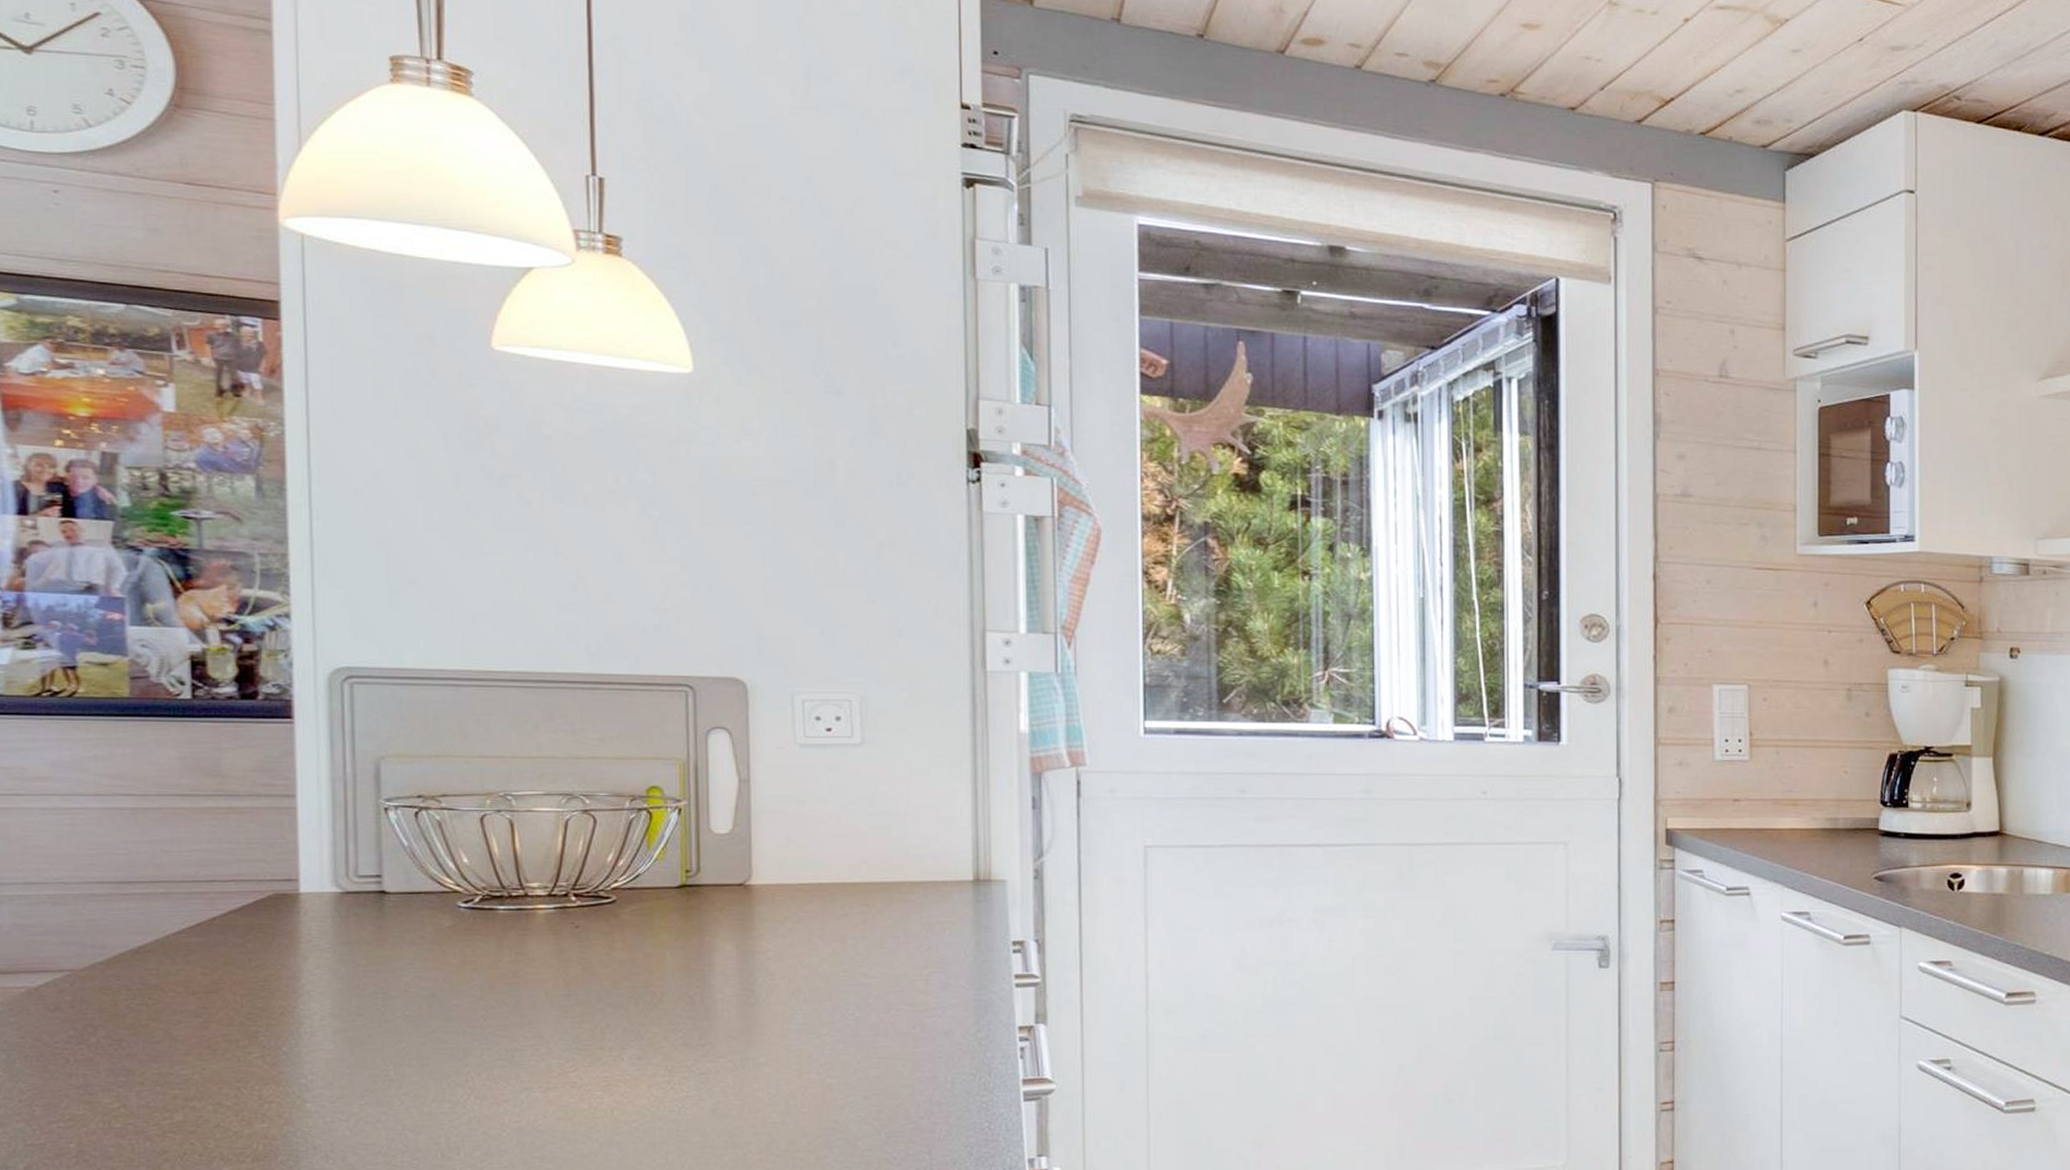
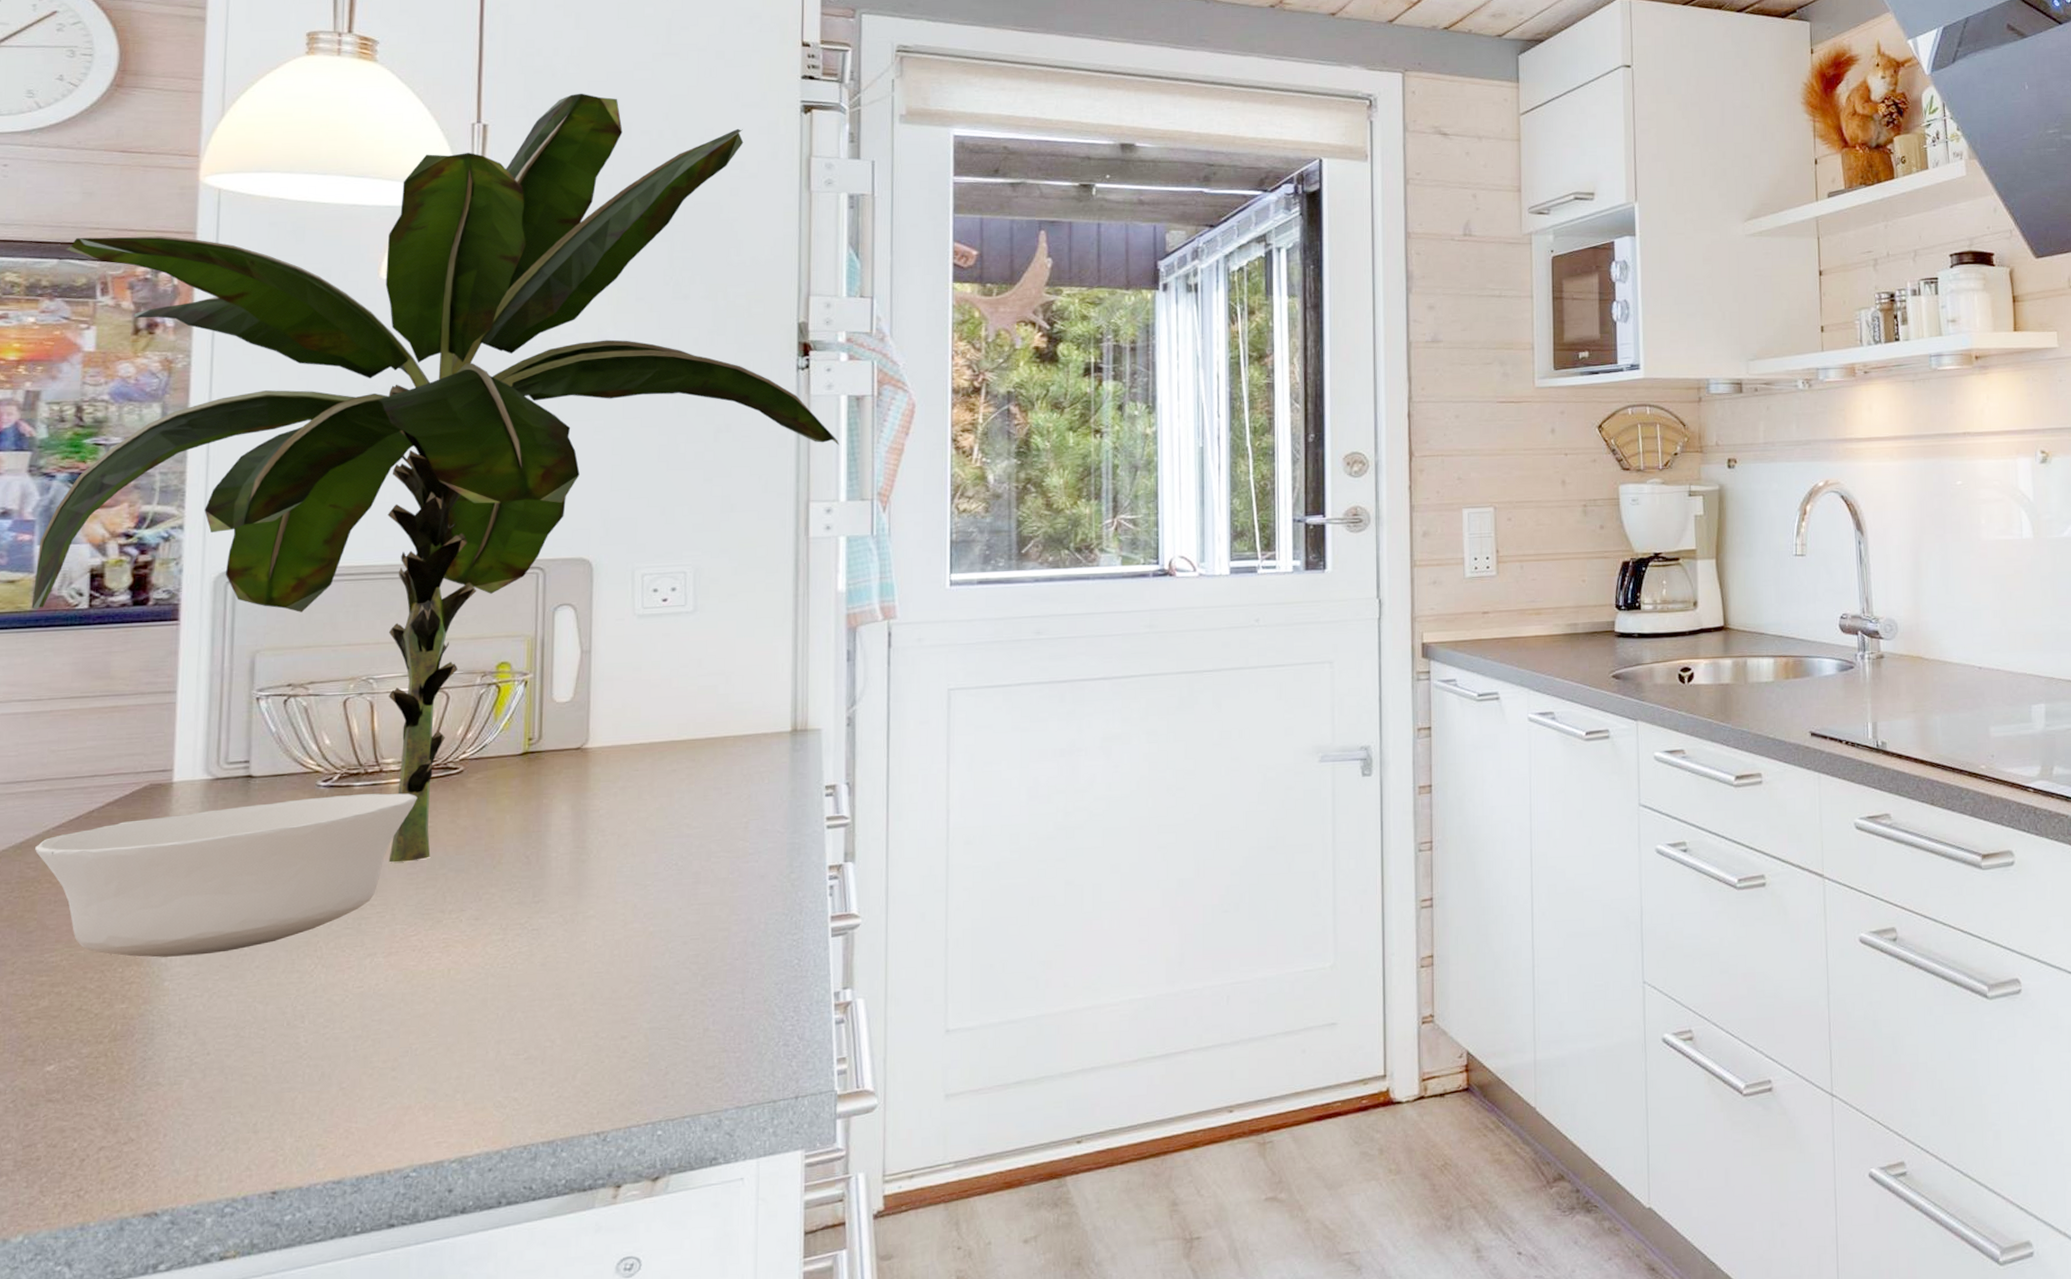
plant: none [128,147,1018,994] -> present [31,93,840,863]
bowl: none [155,918,568,1078] -> present [35,793,418,958]

